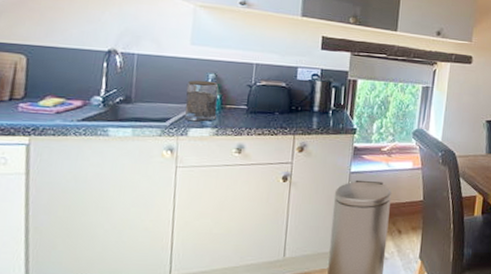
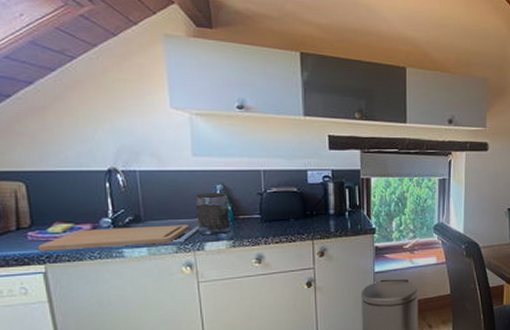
cutting board: none [25,105,178,127] -> present [37,225,190,253]

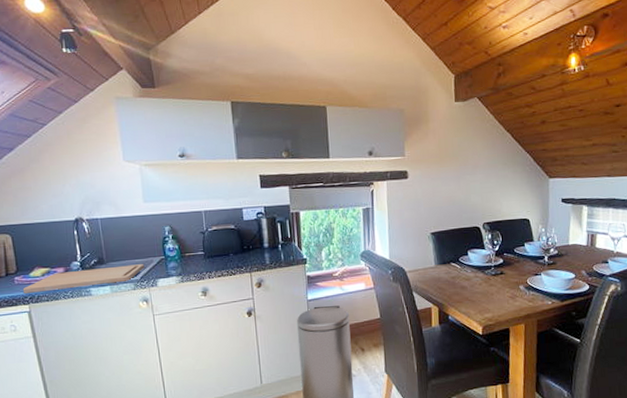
jar: present [195,192,231,235] -> none [147,233,179,273]

